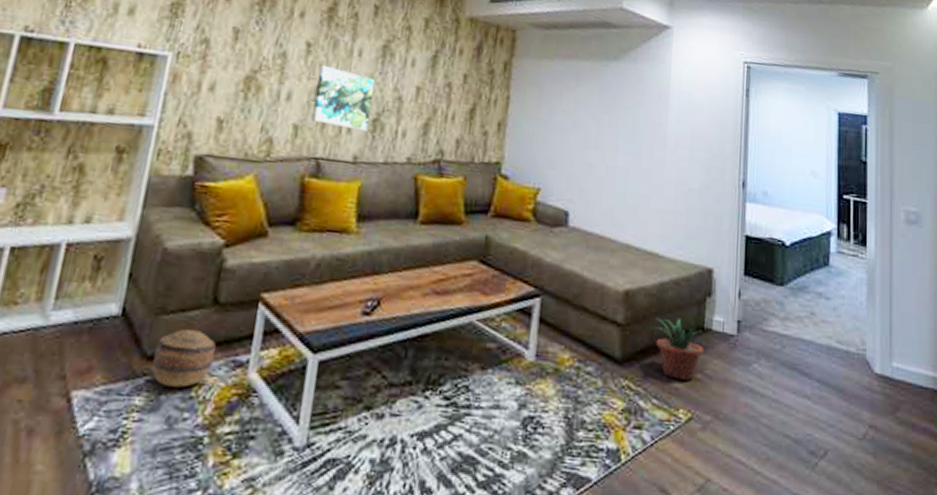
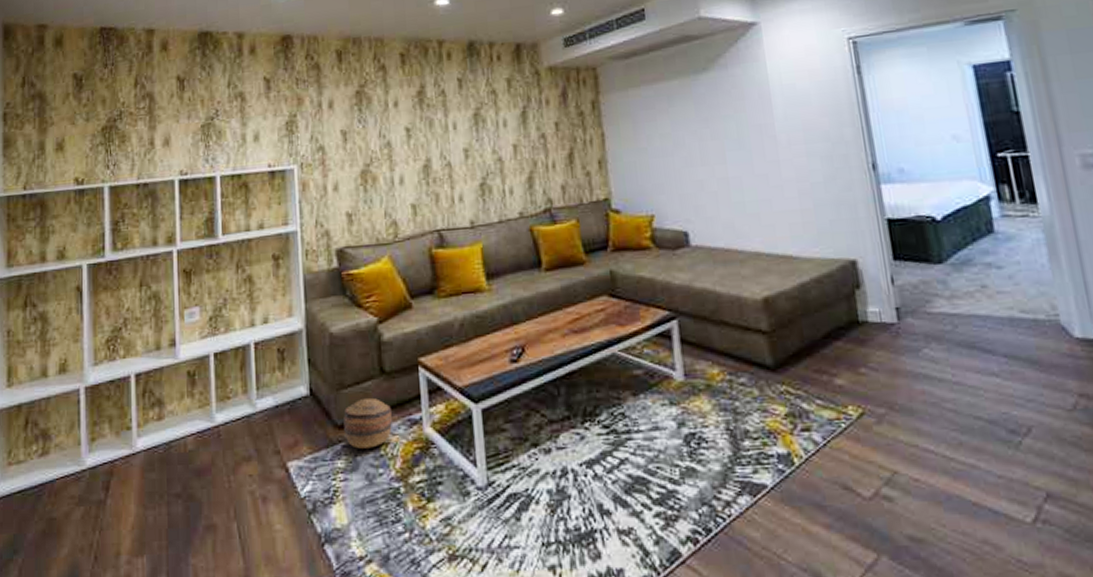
wall art: present [312,64,376,131] -> none [422,144,478,199]
potted plant: present [649,317,705,381] -> none [798,317,865,377]

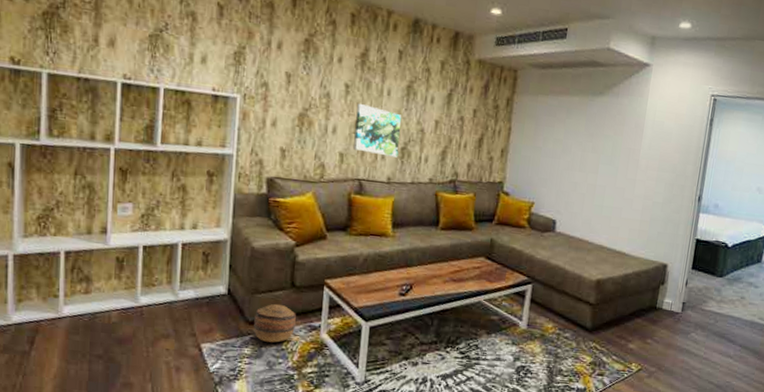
wall art: none [422,144,478,199] -> present [353,103,402,158]

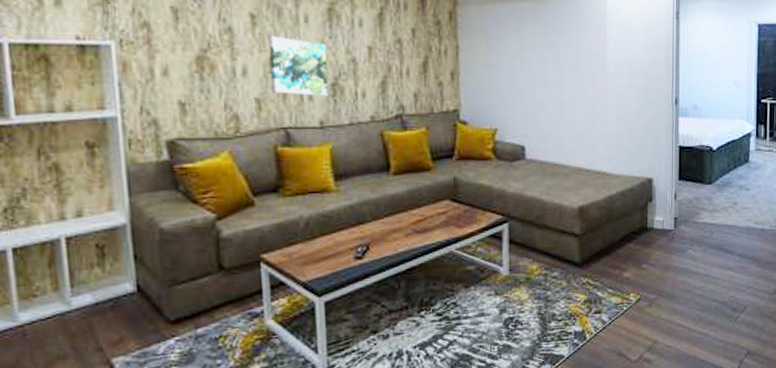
basket: present [254,303,296,343] -> none [177,293,231,342]

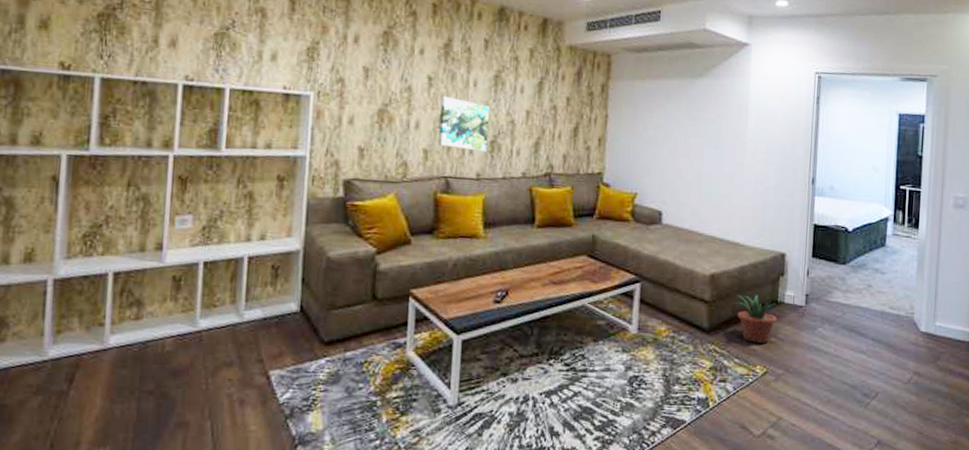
potted plant: none [602,224,648,272] -> present [732,294,778,344]

